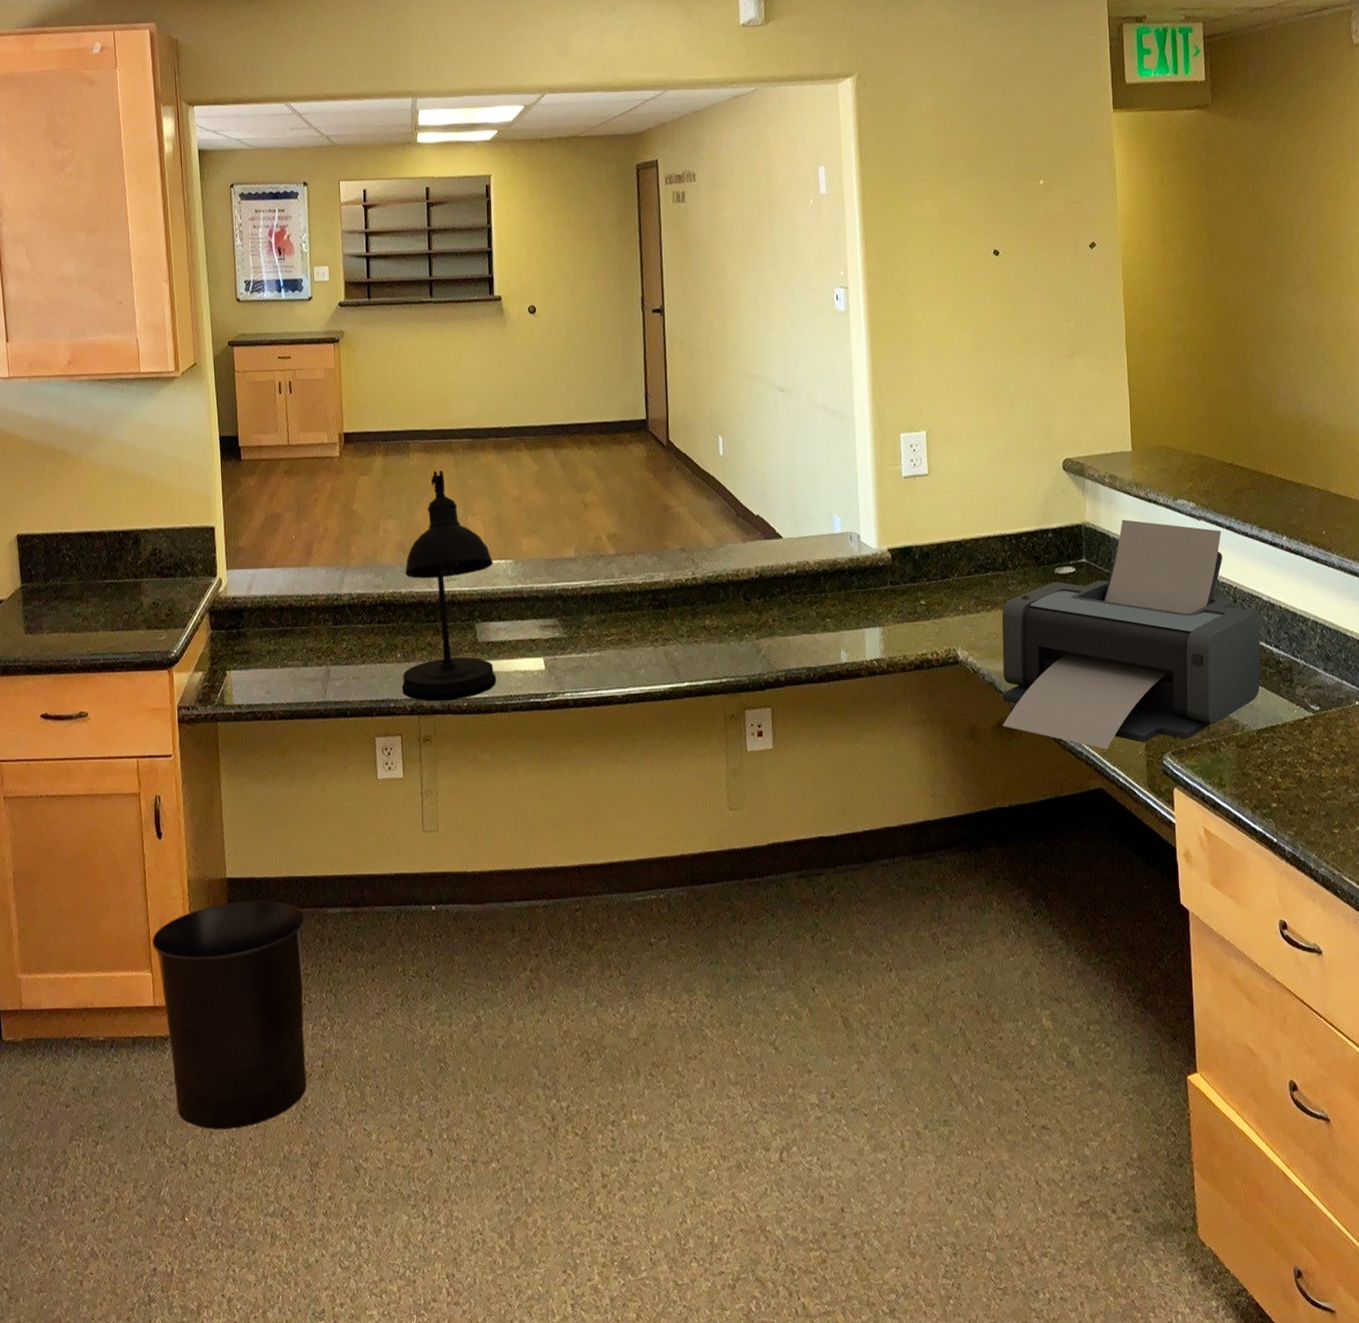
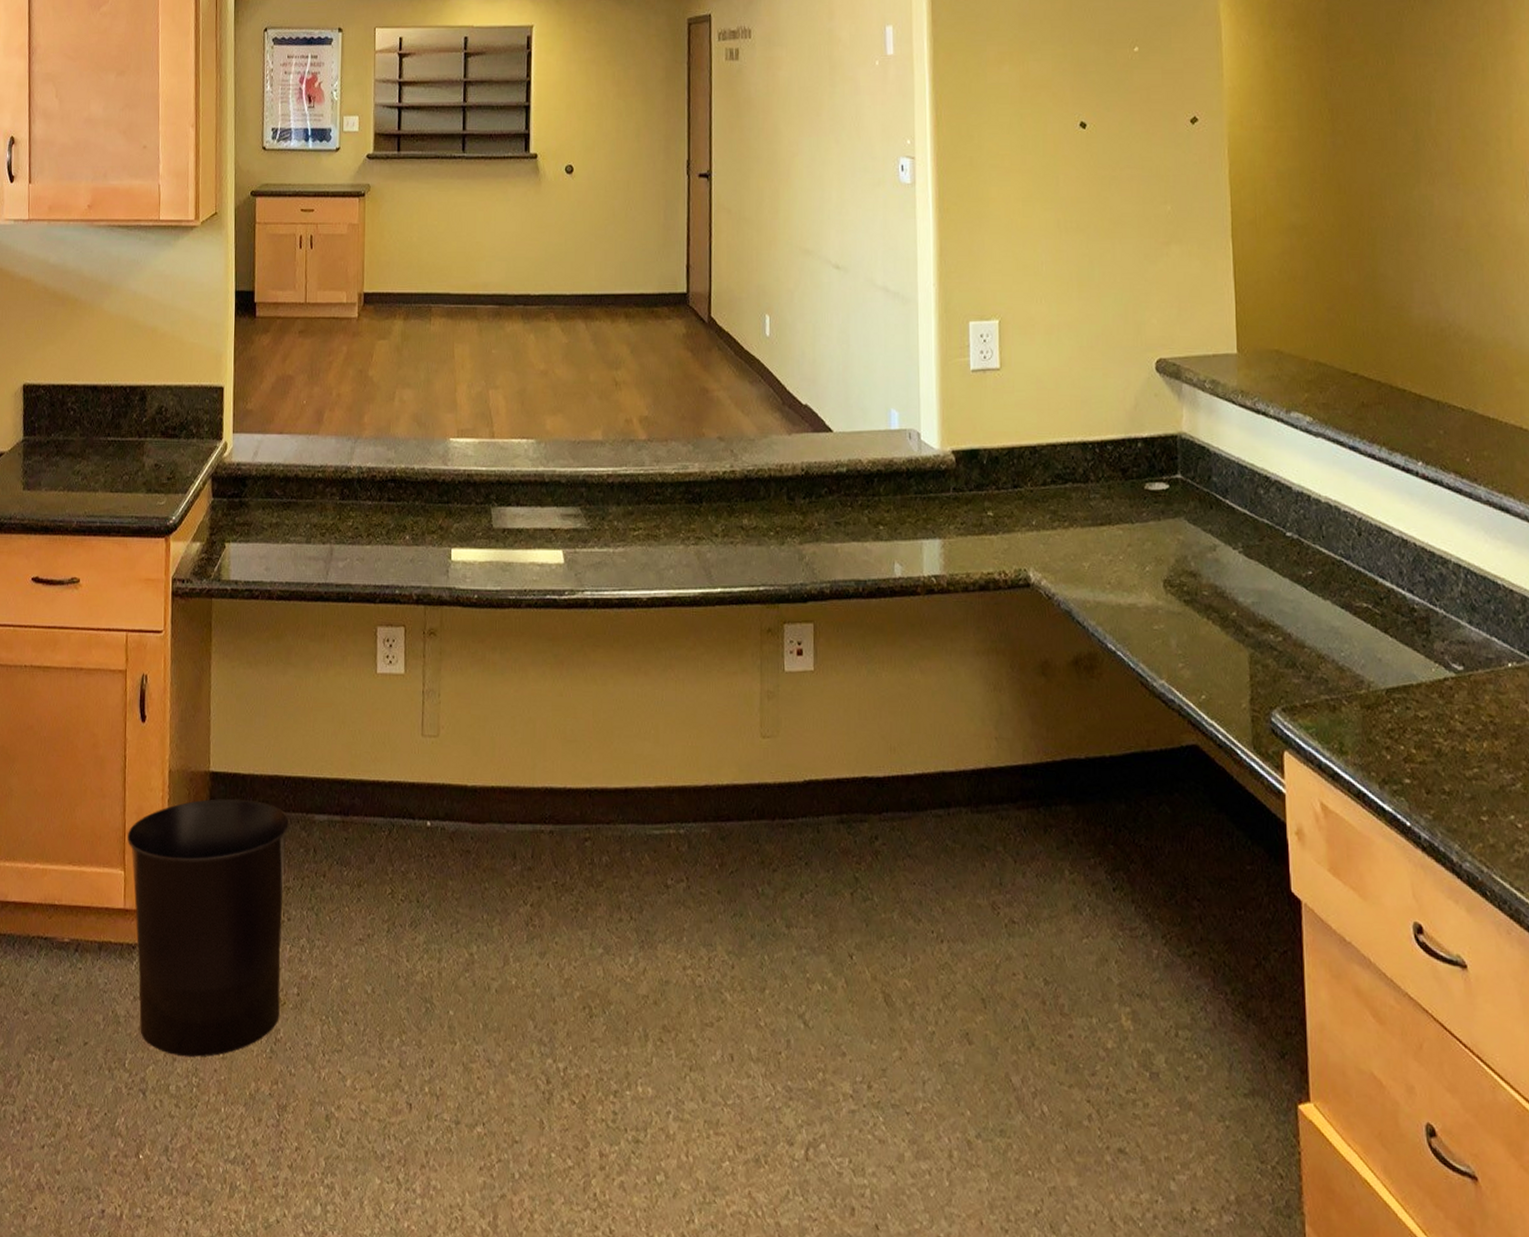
desk lamp: present [402,471,497,702] -> none [409,338,515,592]
printer: present [1001,519,1261,750] -> none [1079,432,1391,700]

